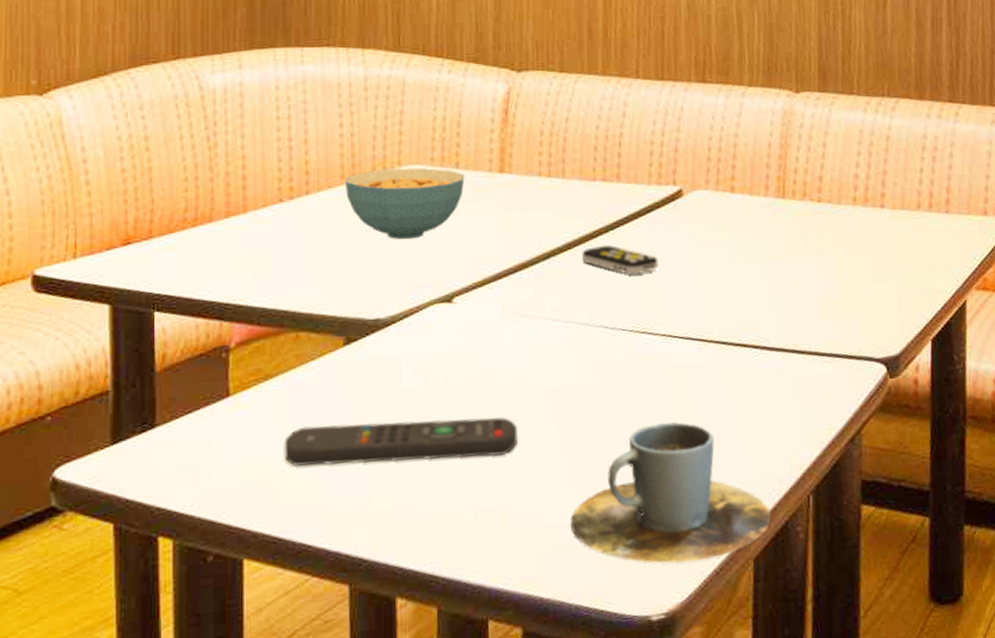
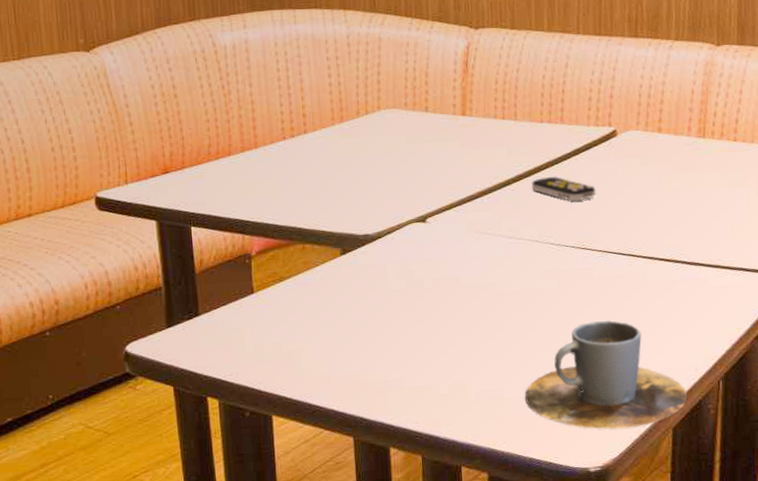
remote control: present [284,417,517,466] -> none [298,314,481,348]
cereal bowl: present [344,168,465,240] -> none [334,111,433,171]

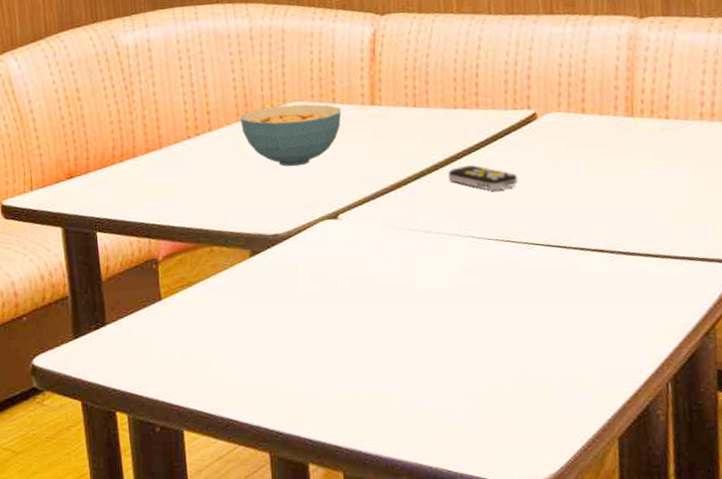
cereal bowl: none [334,111,433,171] -> present [239,104,341,167]
cup: present [525,320,687,429] -> none [452,319,633,440]

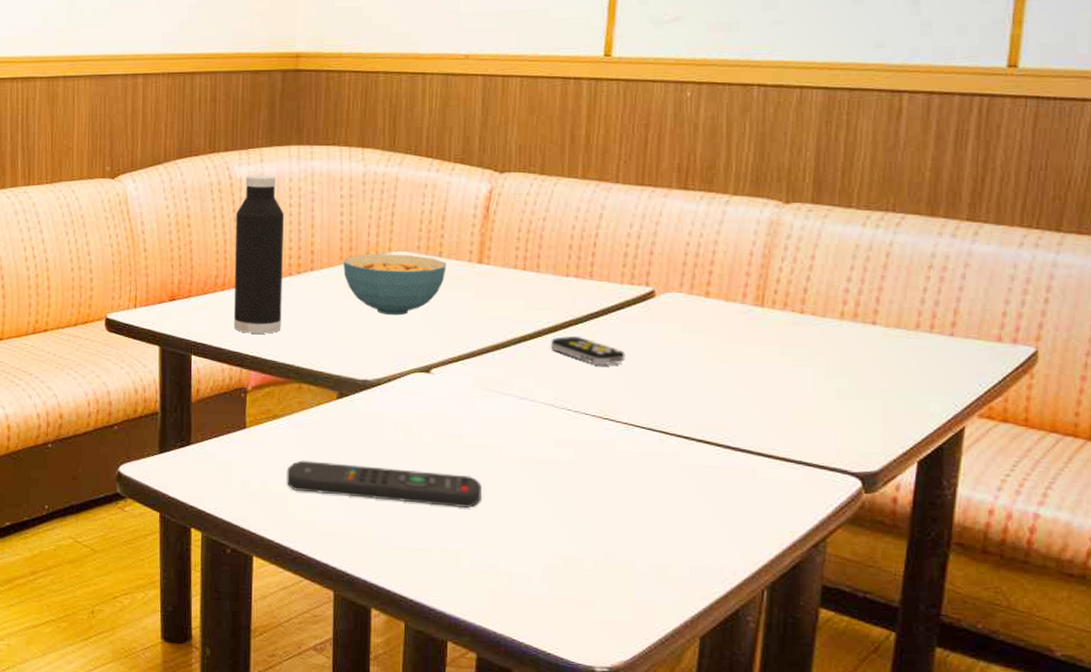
water bottle: none [126,39,186,203] -> present [234,174,284,334]
remote control: none [208,315,402,356] -> present [286,460,482,508]

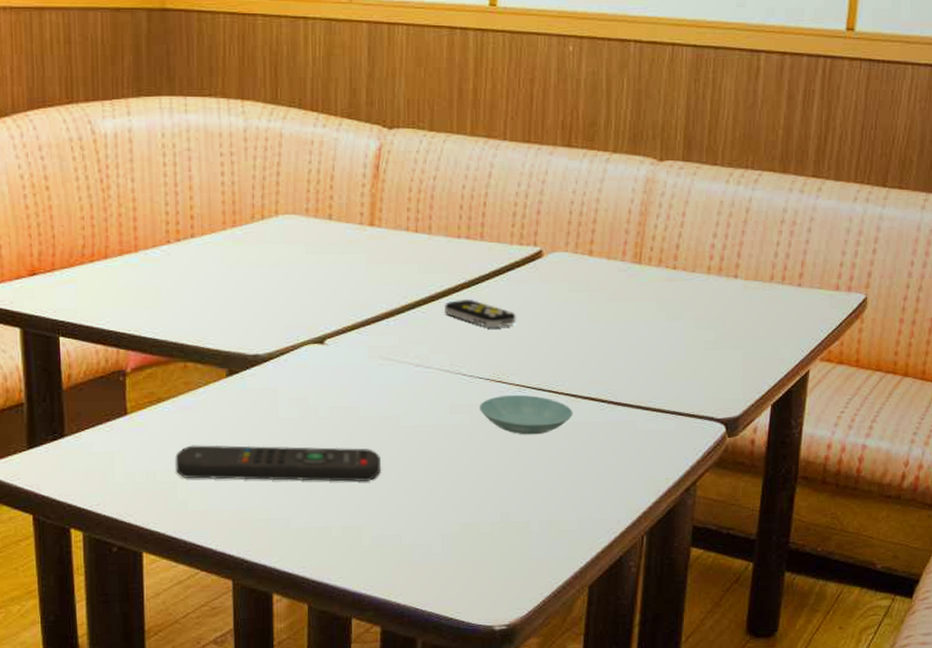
water bottle: present [234,174,284,334] -> none [101,129,161,309]
cereal bowl: present [342,254,447,316] -> none [226,217,337,284]
saucer: none [585,432,686,475] -> present [480,394,573,435]

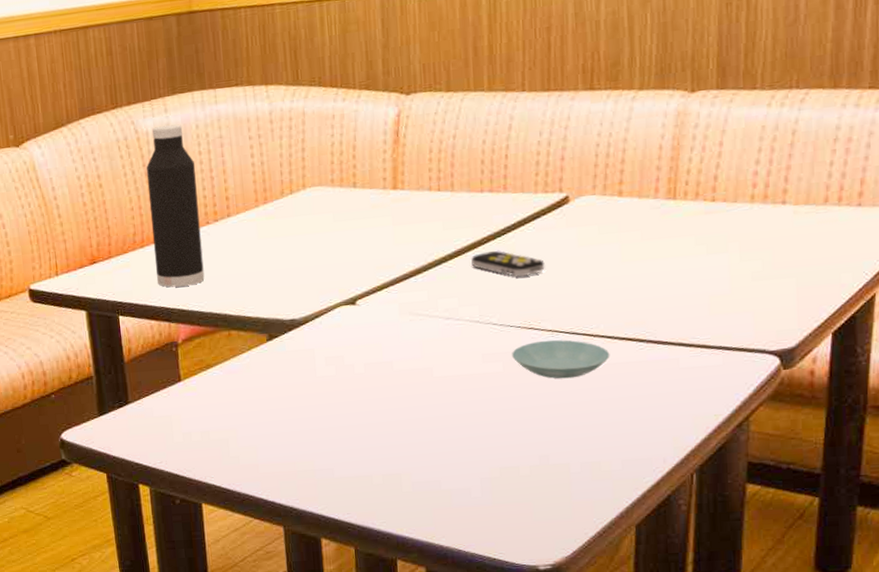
water bottle: none [101,129,161,309] -> present [146,124,205,288]
remote control: present [175,445,381,482] -> none [225,400,417,436]

